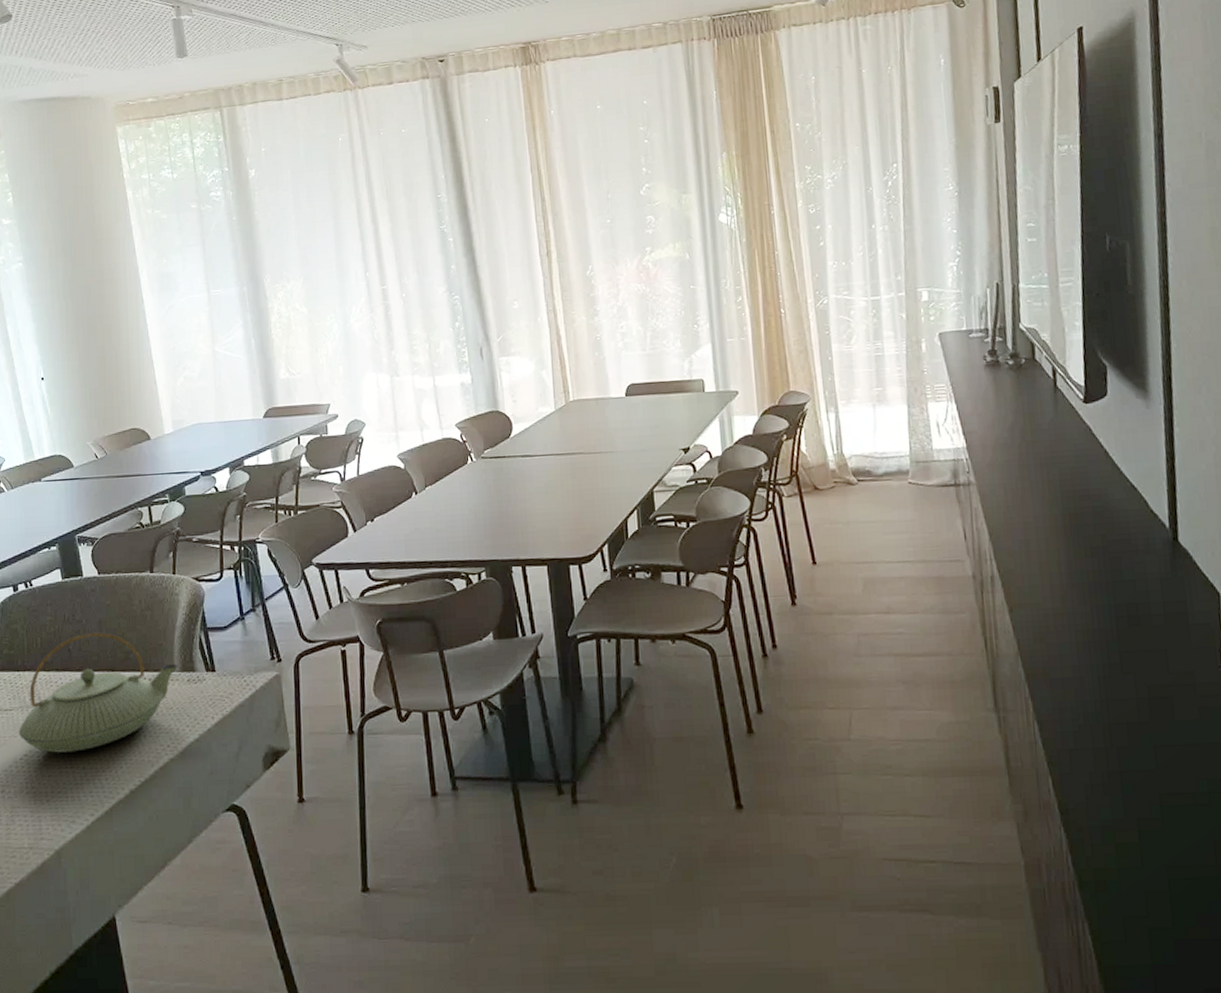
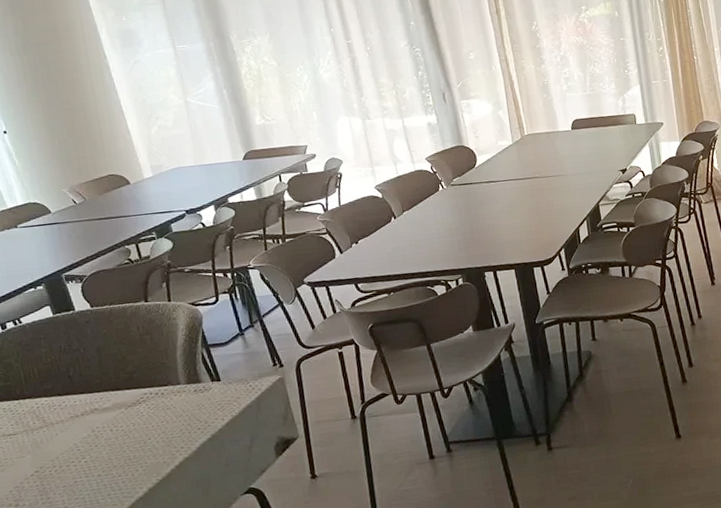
teapot: present [18,632,178,753] -> none [25,357,183,467]

